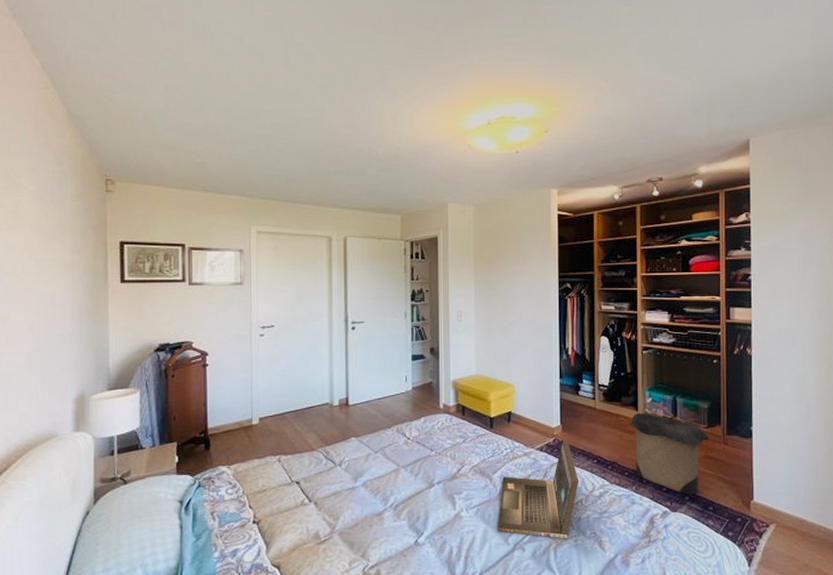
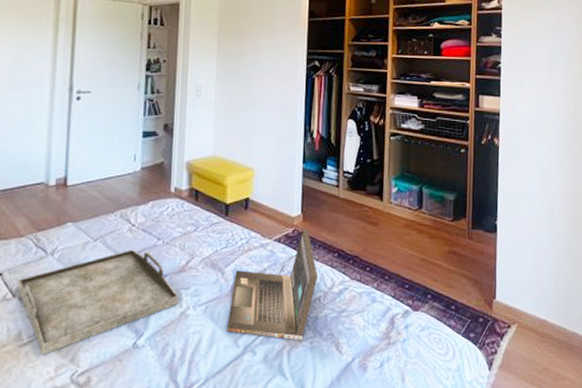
serving tray: none [313,459,453,551] -> present [17,249,180,355]
laundry hamper: present [628,401,710,496] -> none [372,191,455,294]

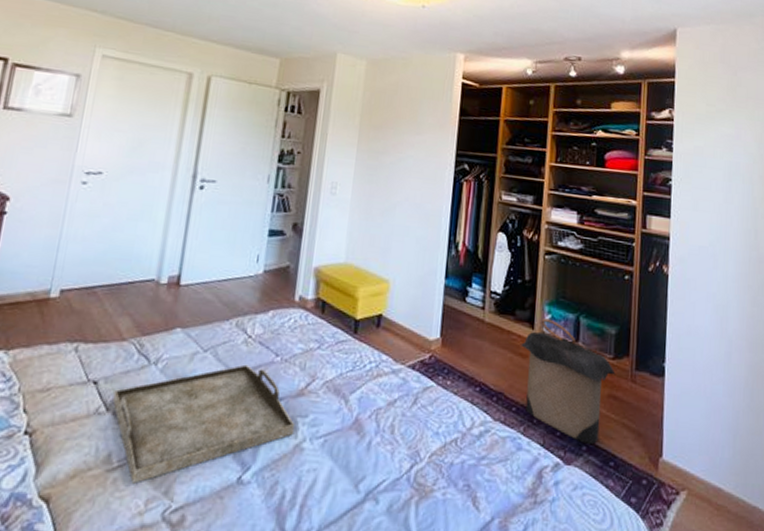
laptop: present [227,228,318,341] -> none [347,355,456,491]
laundry hamper: none [372,191,455,294] -> present [521,318,616,445]

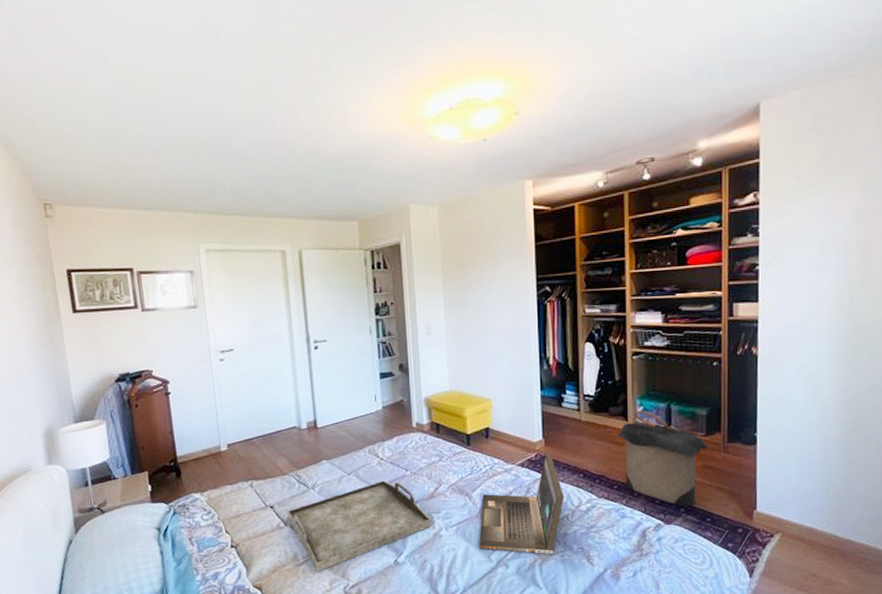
laptop: none [347,355,456,491] -> present [479,452,565,555]

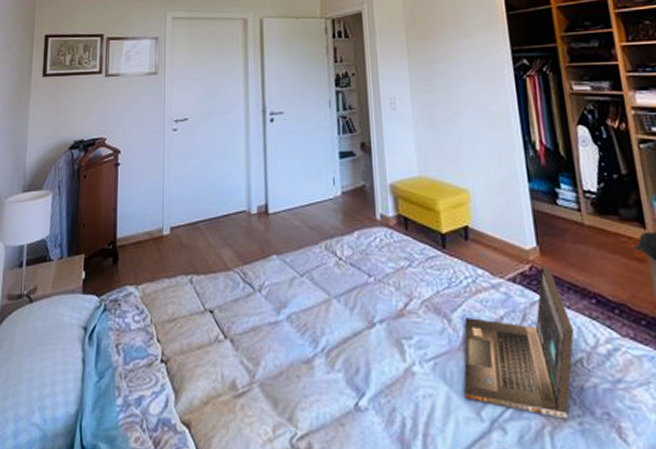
serving tray: present [287,480,432,572] -> none [228,287,402,410]

